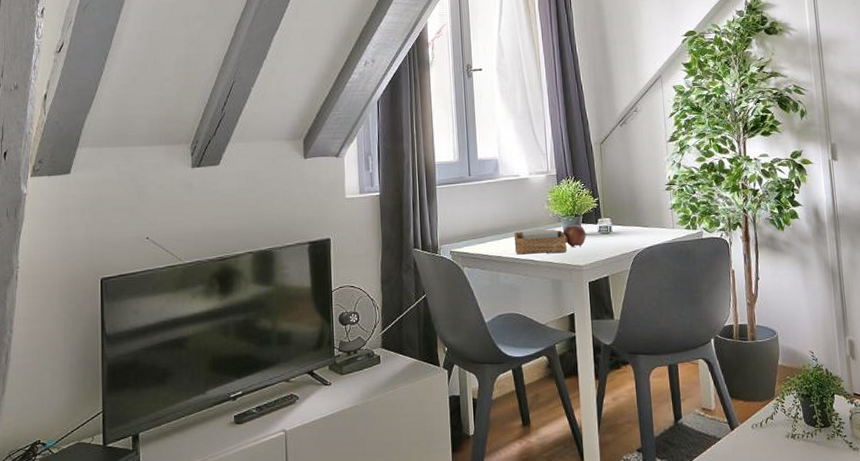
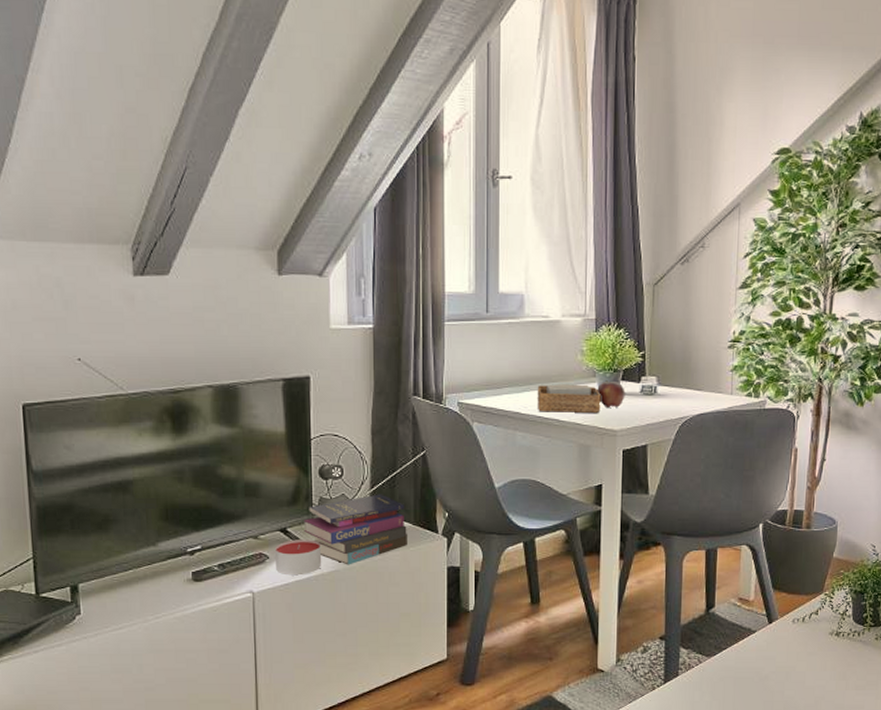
candle: none [304,379,343,414] -> present [275,539,322,576]
books: none [327,334,414,401] -> present [303,494,407,565]

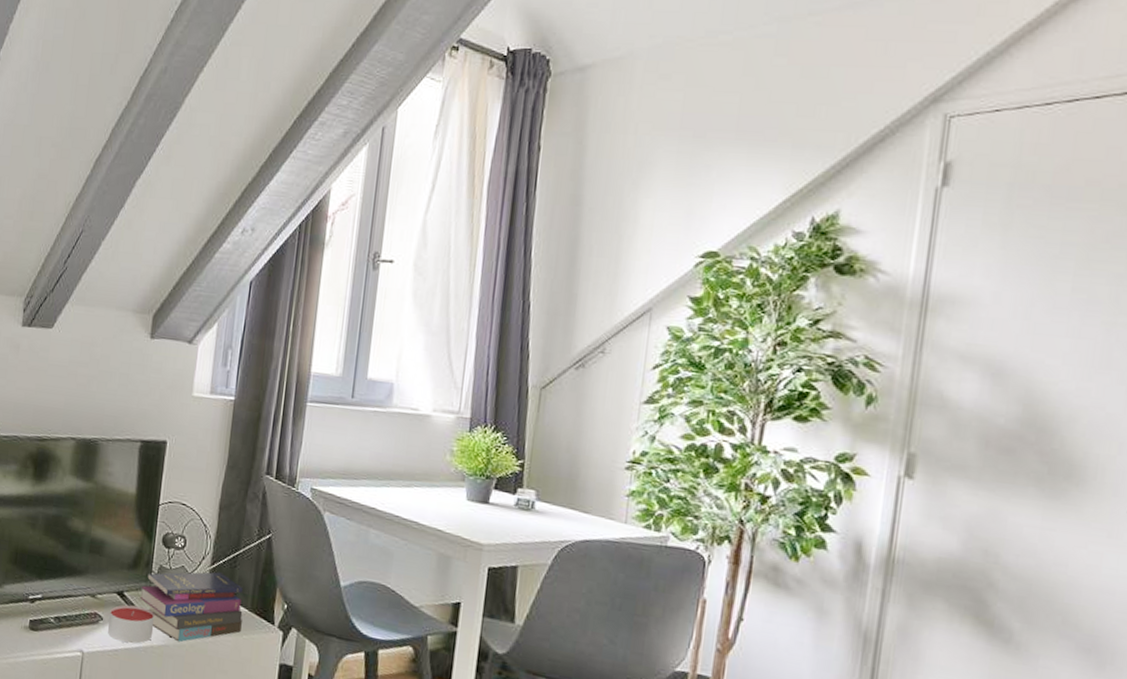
napkin holder: present [537,384,601,414] -> none [396,482,469,523]
fruit: present [597,380,625,409] -> none [464,487,498,519]

